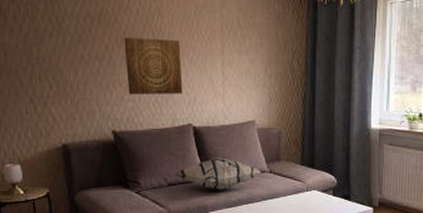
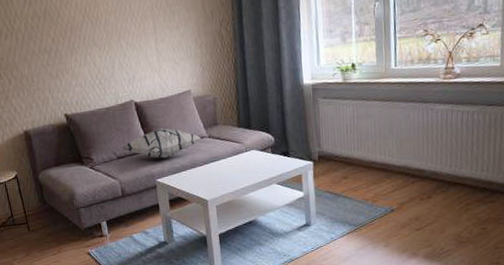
wall art: present [124,38,183,95] -> none [67,24,123,81]

